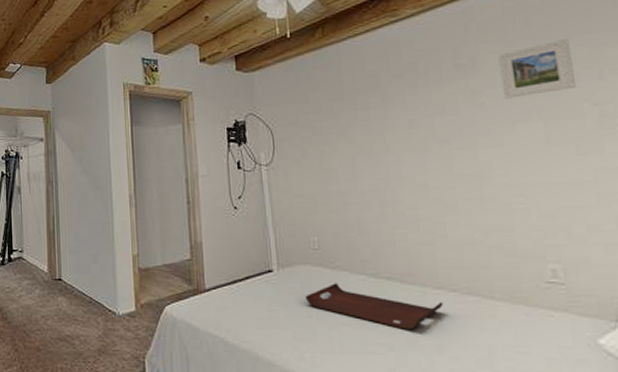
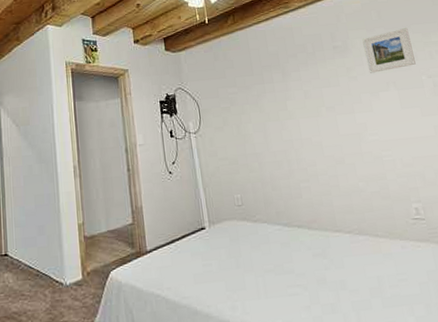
serving tray: present [305,283,444,330] -> none [233,234,342,271]

